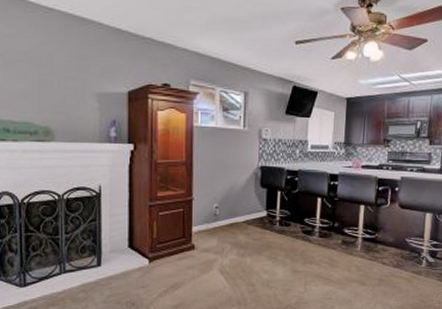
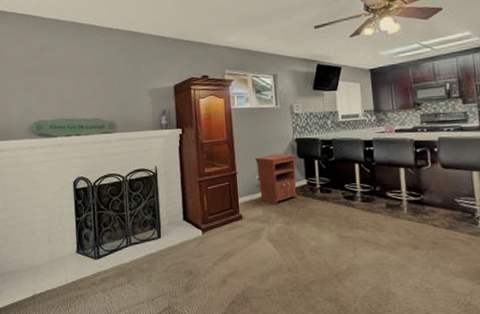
nightstand: none [213,182,258,236] -> present [254,154,298,205]

